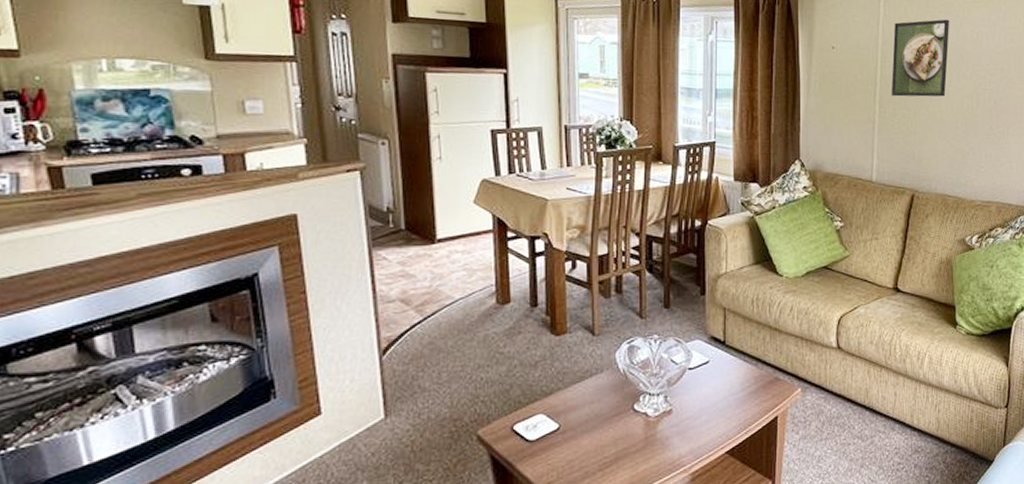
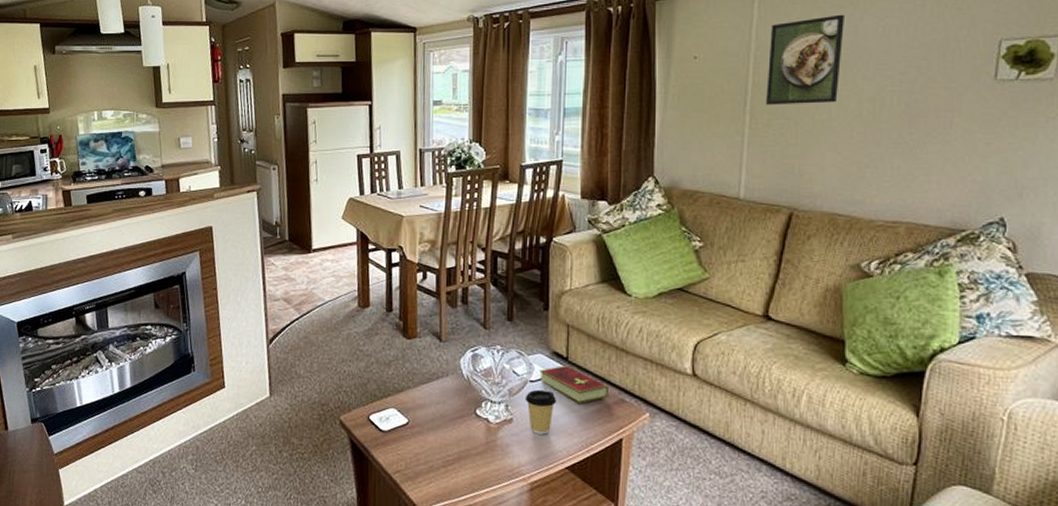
coffee cup: none [684,376,716,422] -> present [525,389,557,435]
hardcover book: none [698,348,764,386] -> present [539,364,608,403]

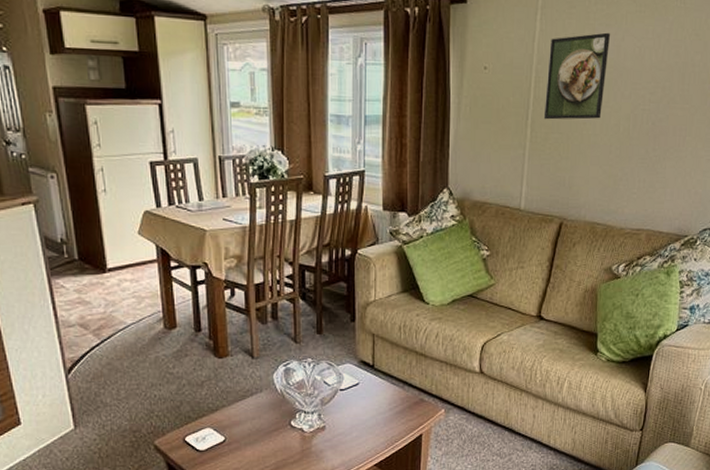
coffee cup: present [525,389,557,435] -> none [336,397,365,438]
hardcover book: present [539,364,608,403] -> none [349,372,410,406]

